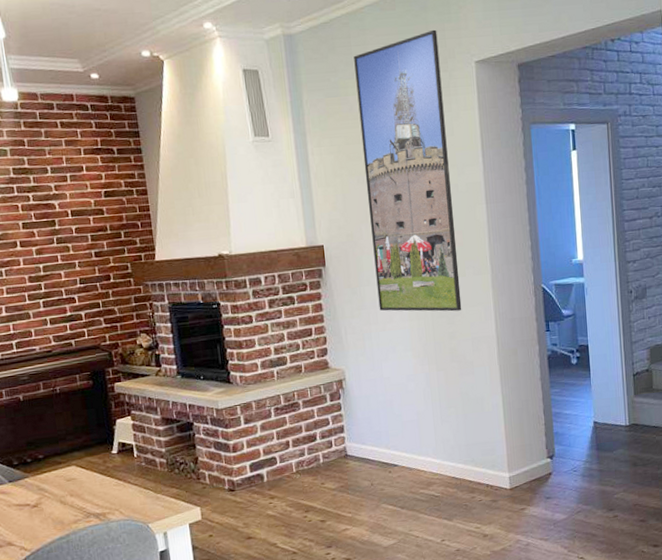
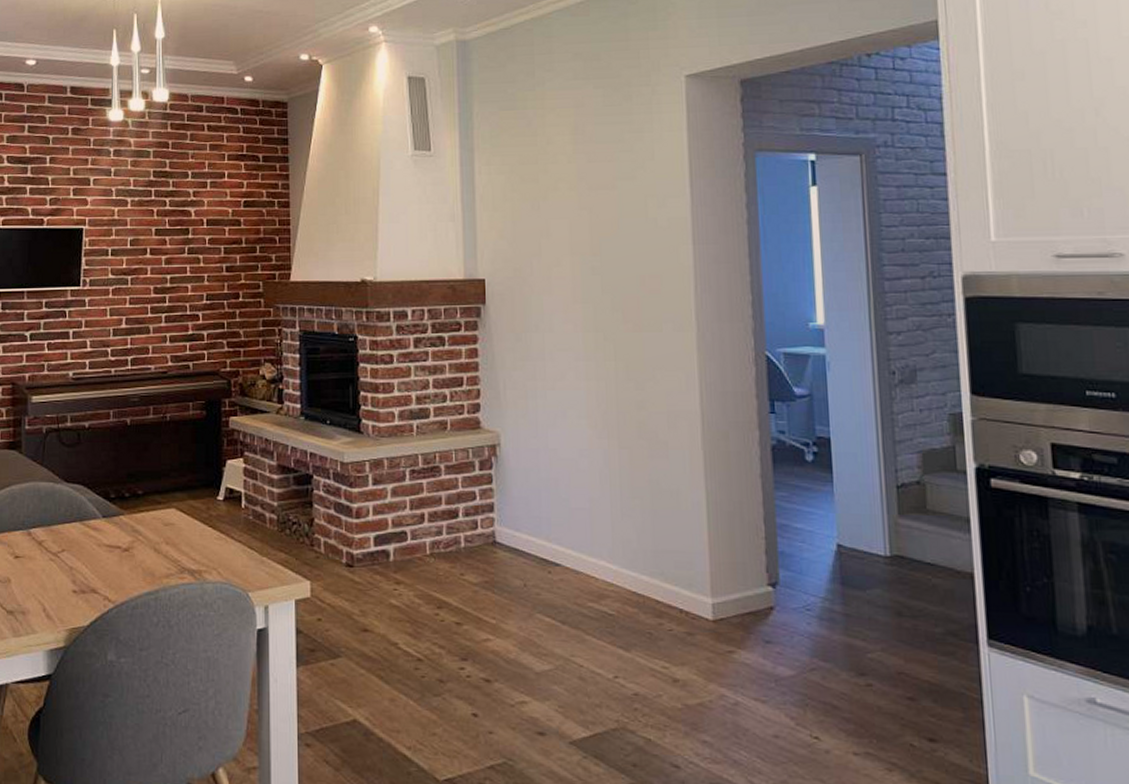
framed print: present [354,29,462,312] -> none [536,38,656,375]

